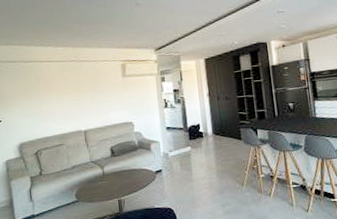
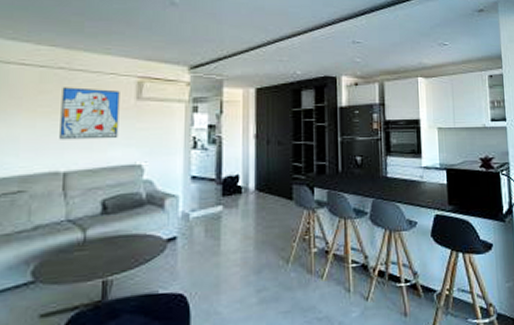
wall art: none [75,72,115,109] -> present [59,87,120,140]

